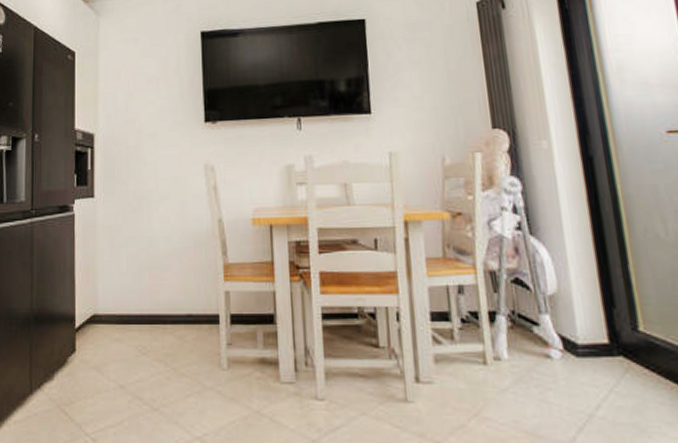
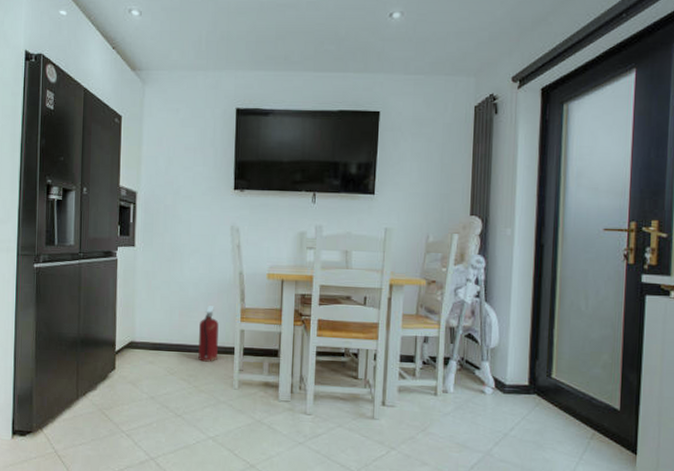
fire extinguisher: none [174,263,199,336] -> present [197,306,219,362]

